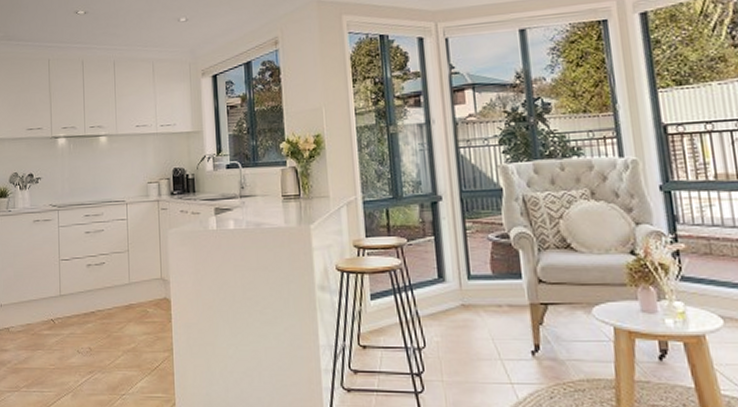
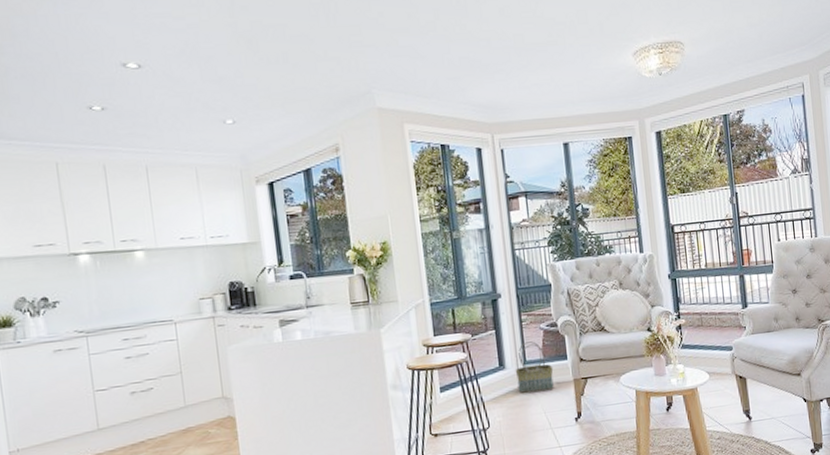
basket: none [456,253,505,312] -> present [515,341,554,393]

